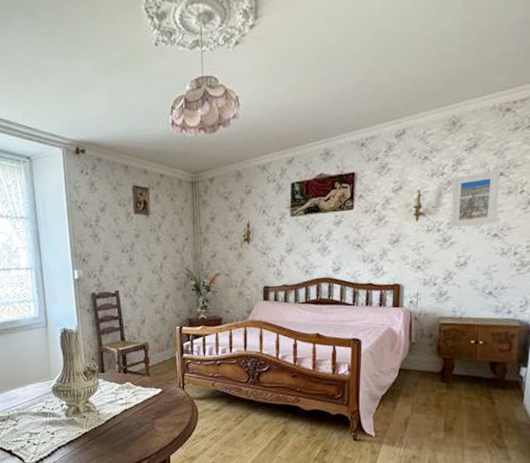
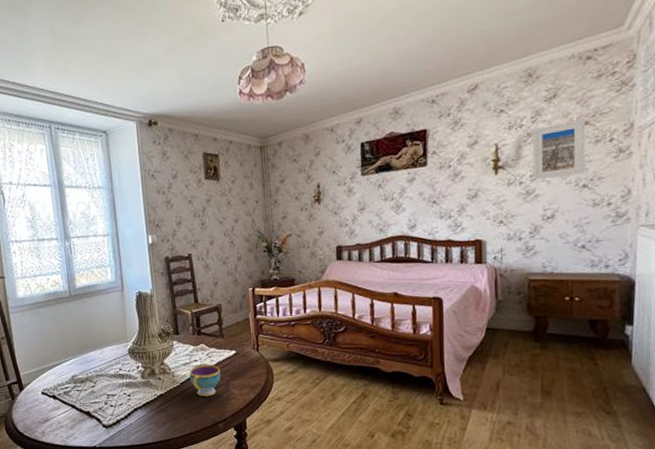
teacup: none [114,403,147,434] -> present [189,364,221,396]

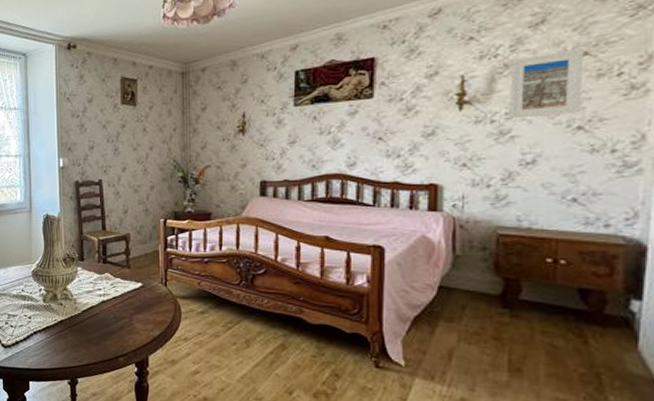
teacup: present [189,364,221,396] -> none [92,295,125,328]

